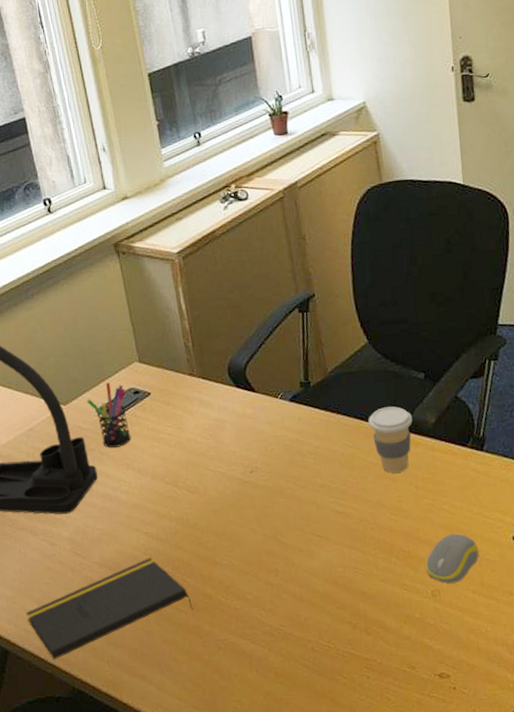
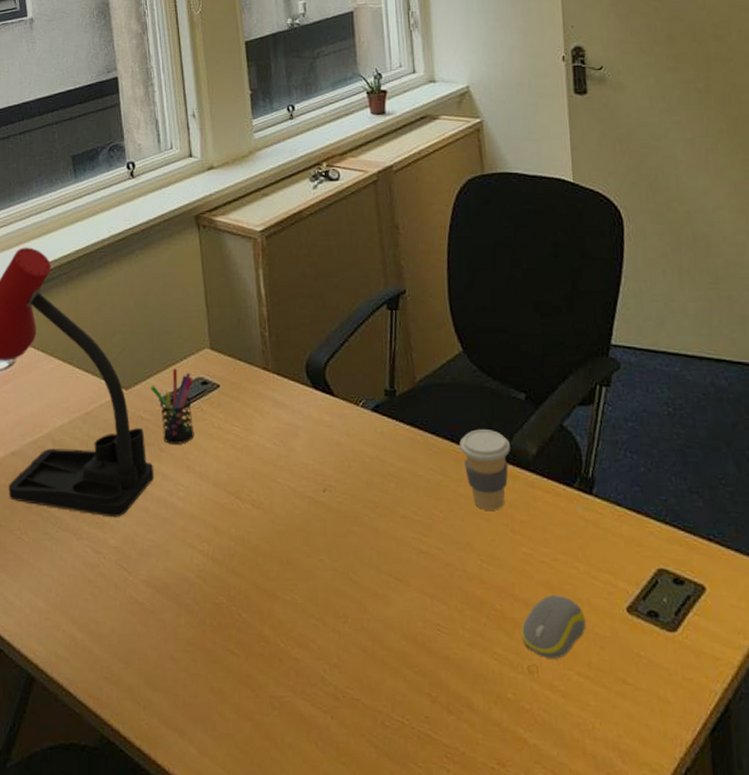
notepad: present [26,558,194,660] -> none [59,582,248,697]

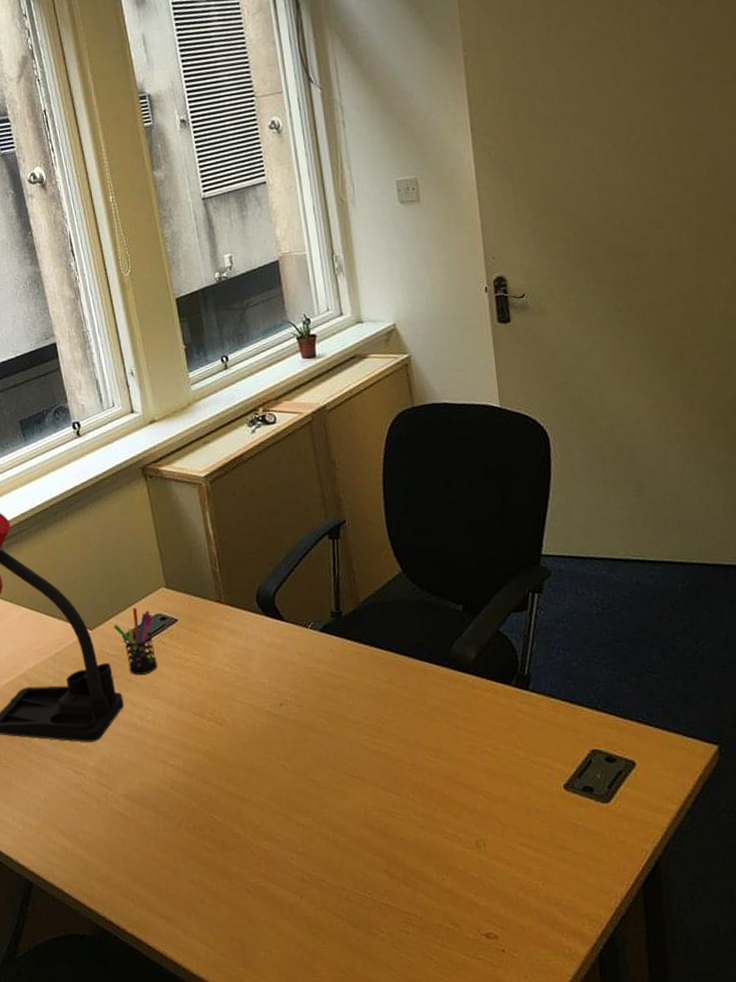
coffee cup: present [459,429,510,510] -> none [403,640,451,711]
computer mouse: present [521,595,586,659] -> none [467,779,527,833]

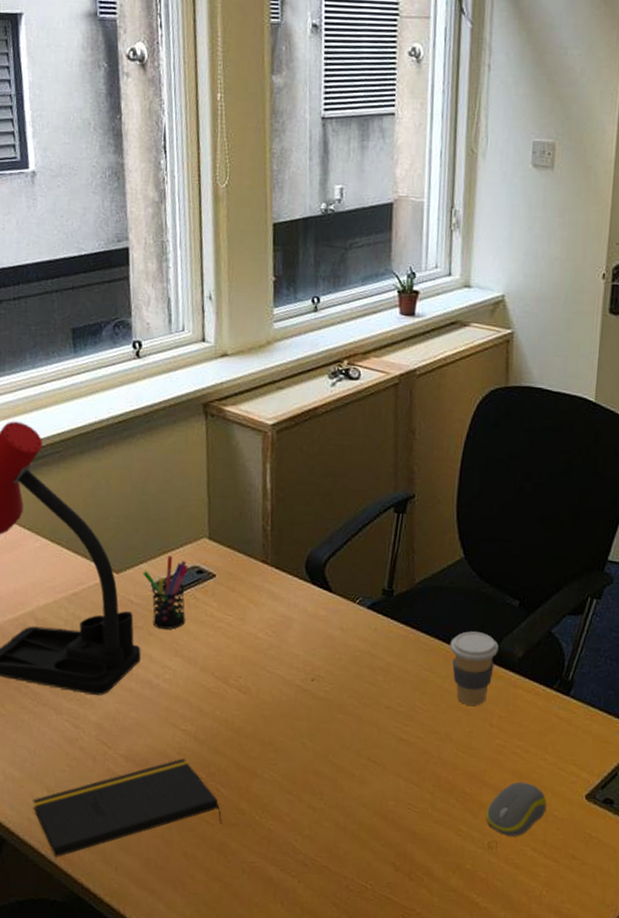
notepad: none [50,792,222,896] -> present [32,758,223,858]
coffee cup: none [403,640,451,711] -> present [450,631,499,706]
computer mouse: none [467,779,527,833] -> present [485,782,547,837]

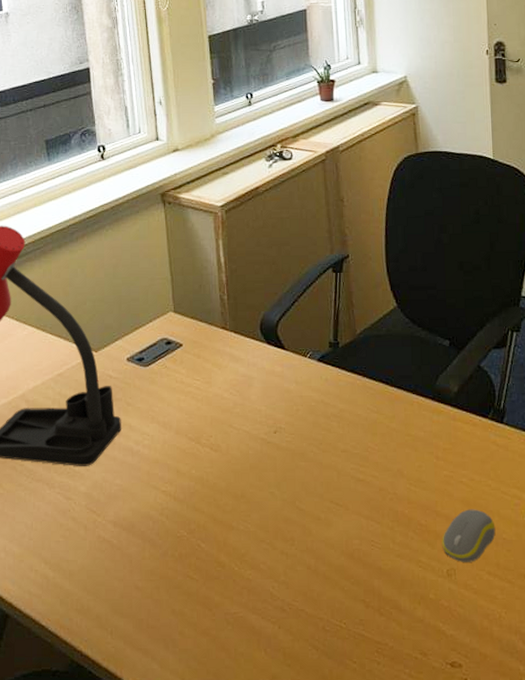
notepad: present [32,758,223,858] -> none [32,519,205,628]
pen holder: present [143,555,188,630] -> none [119,331,159,398]
coffee cup: present [450,631,499,706] -> none [393,373,436,441]

